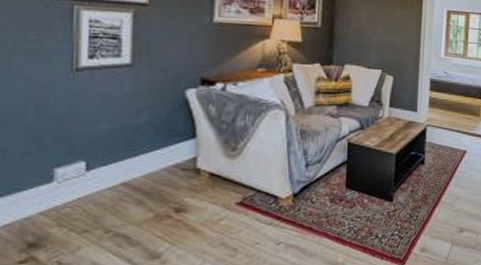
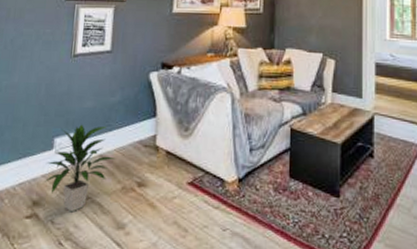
indoor plant: none [42,150,145,250] -> present [44,124,116,213]

